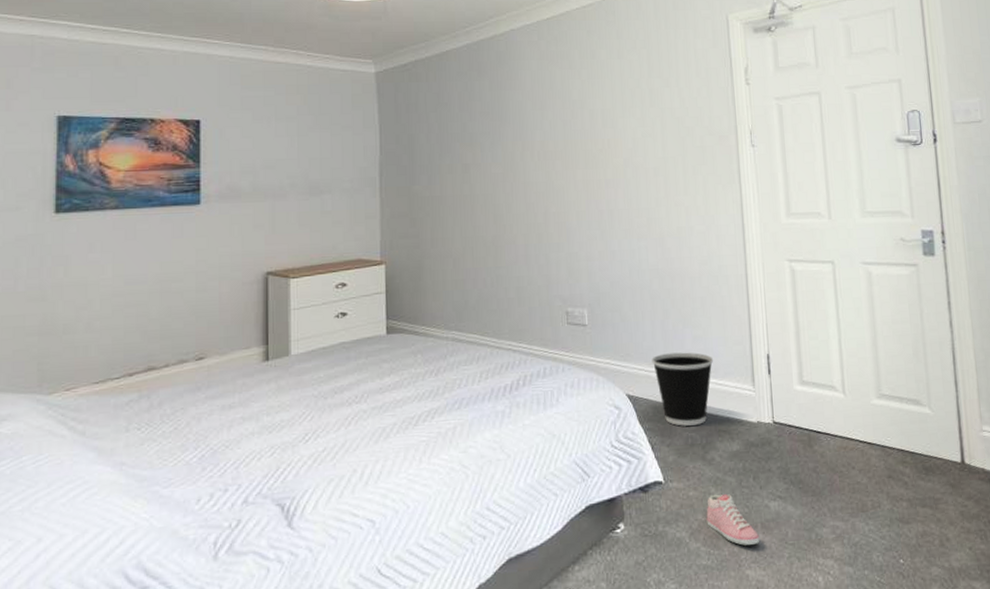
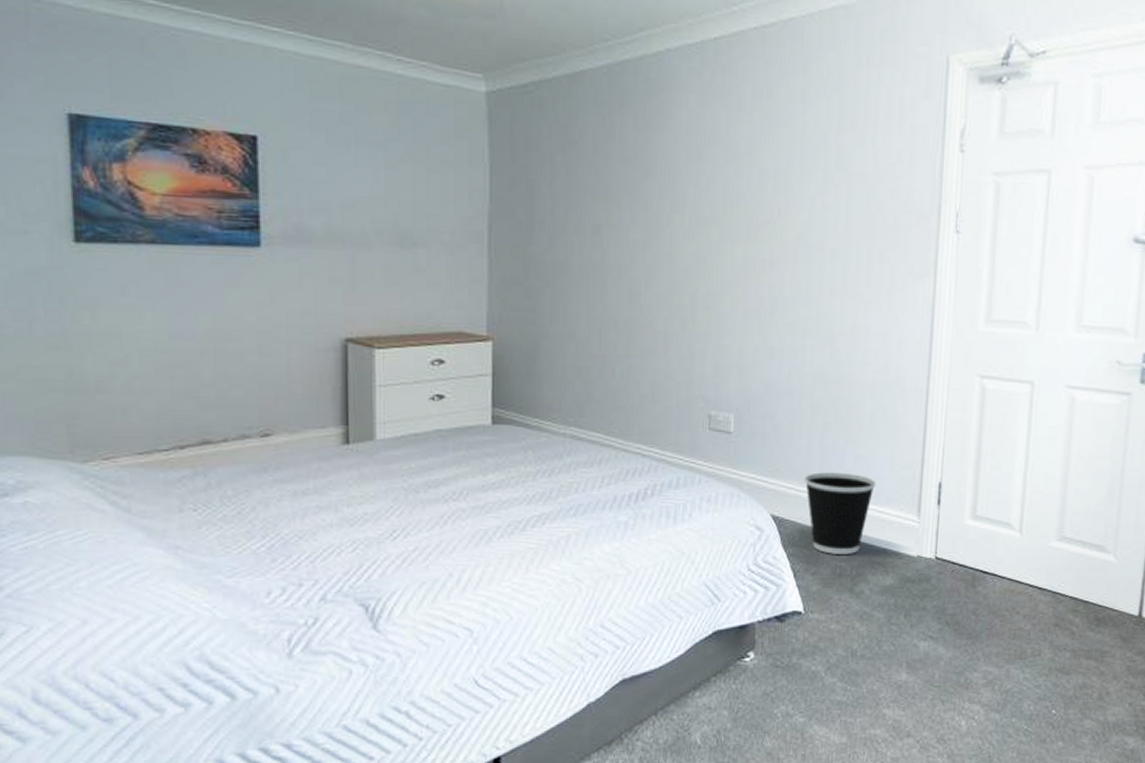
sneaker: present [706,494,760,546] -> none [846,629,904,684]

